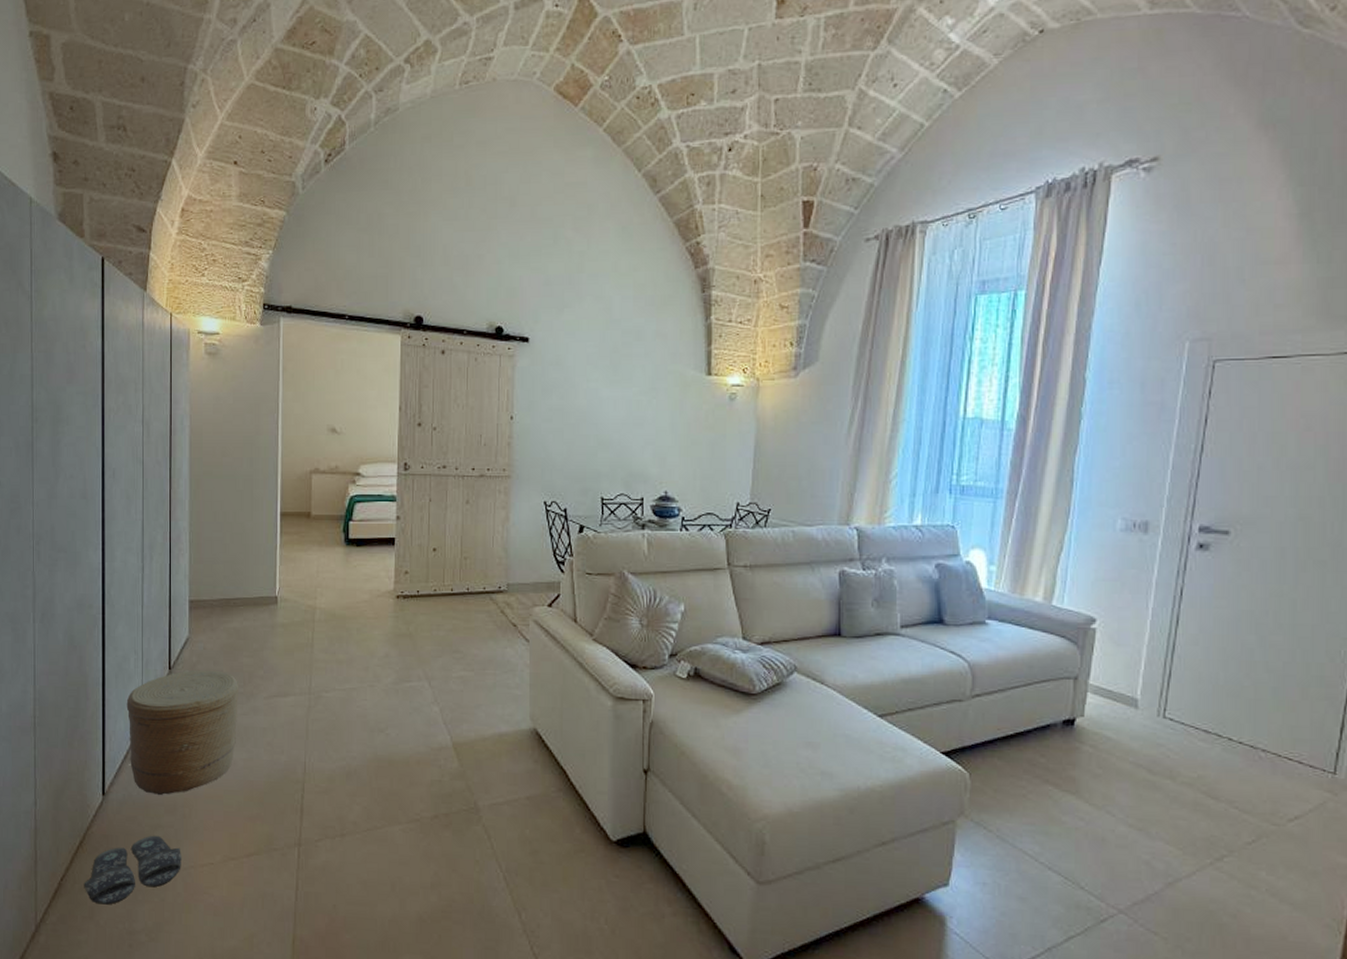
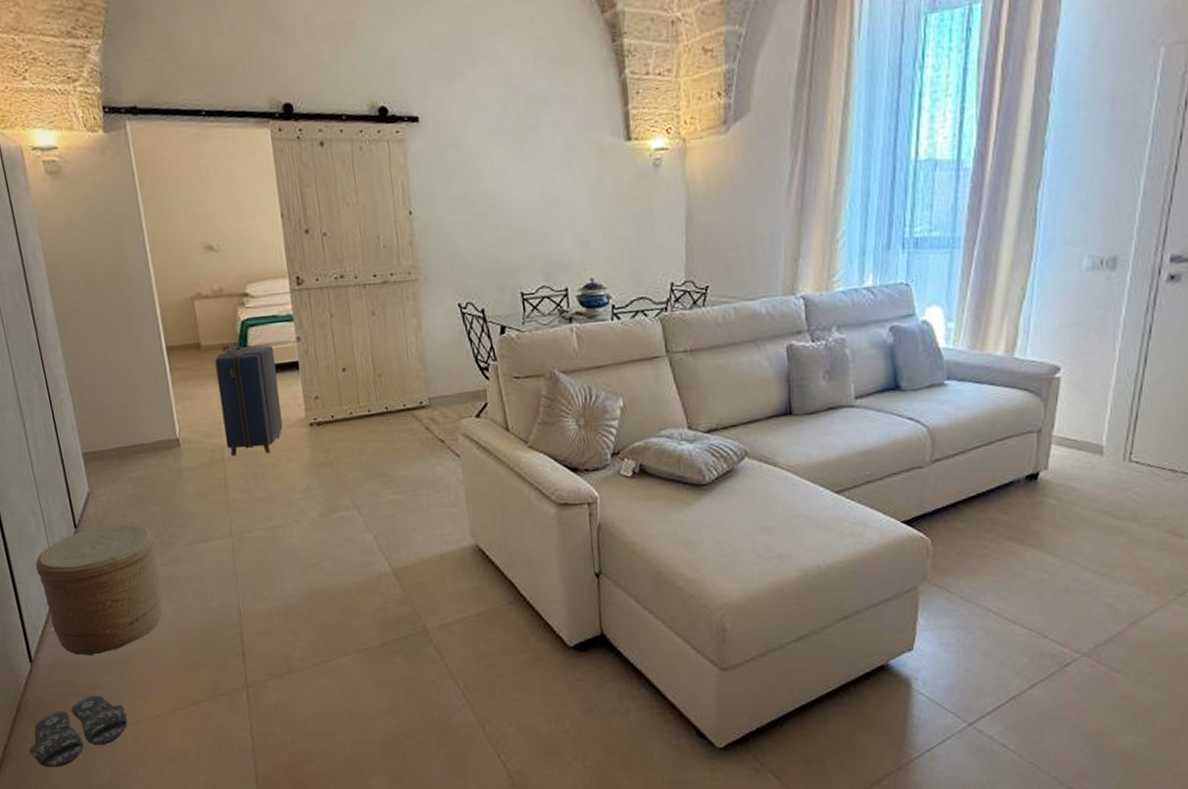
suitcase: none [319,516,375,619] -> present [215,344,283,456]

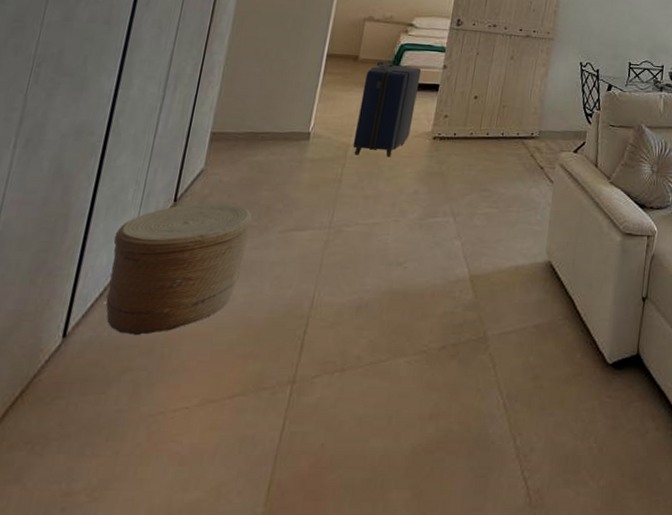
slippers: present [29,695,128,767] -> none [14,380,151,463]

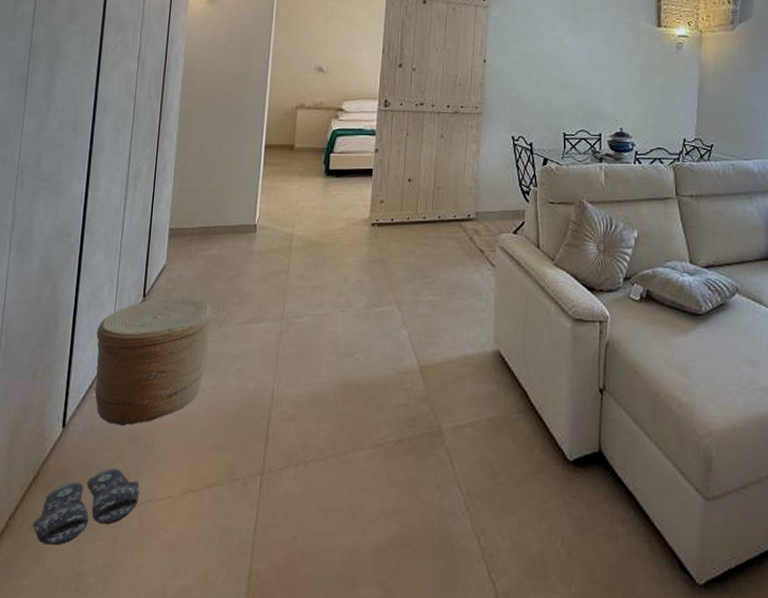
slippers: none [14,380,151,463] -> present [33,468,140,545]
suitcase: present [352,61,422,157] -> none [296,148,355,246]

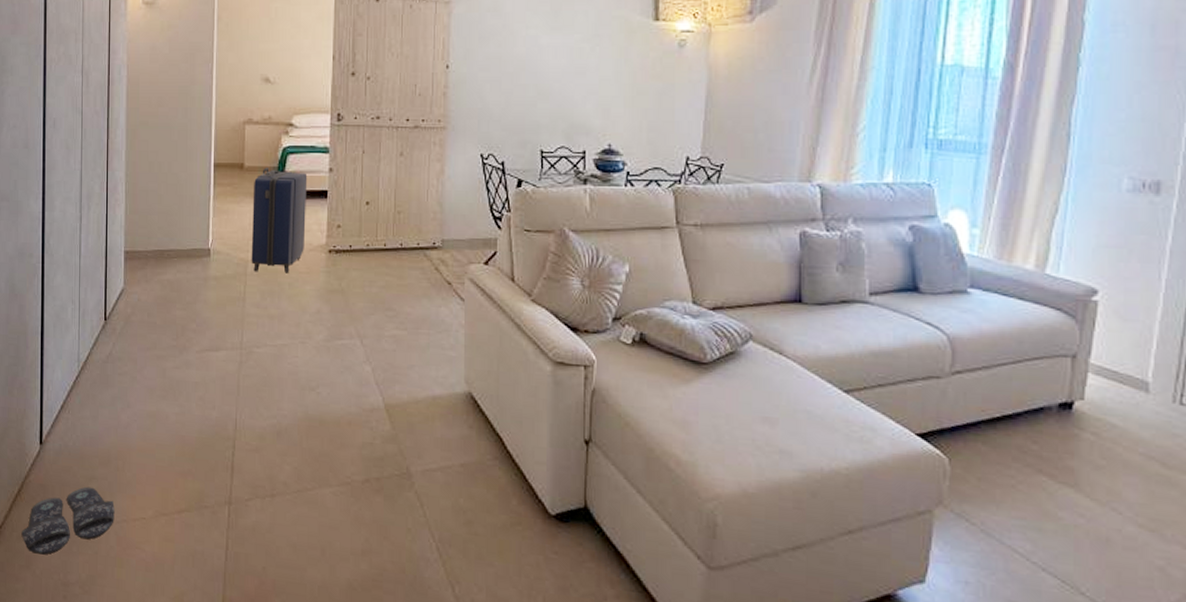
basket: present [94,297,213,425] -> none [63,321,172,447]
suitcase: none [296,148,355,246] -> present [251,168,308,274]

